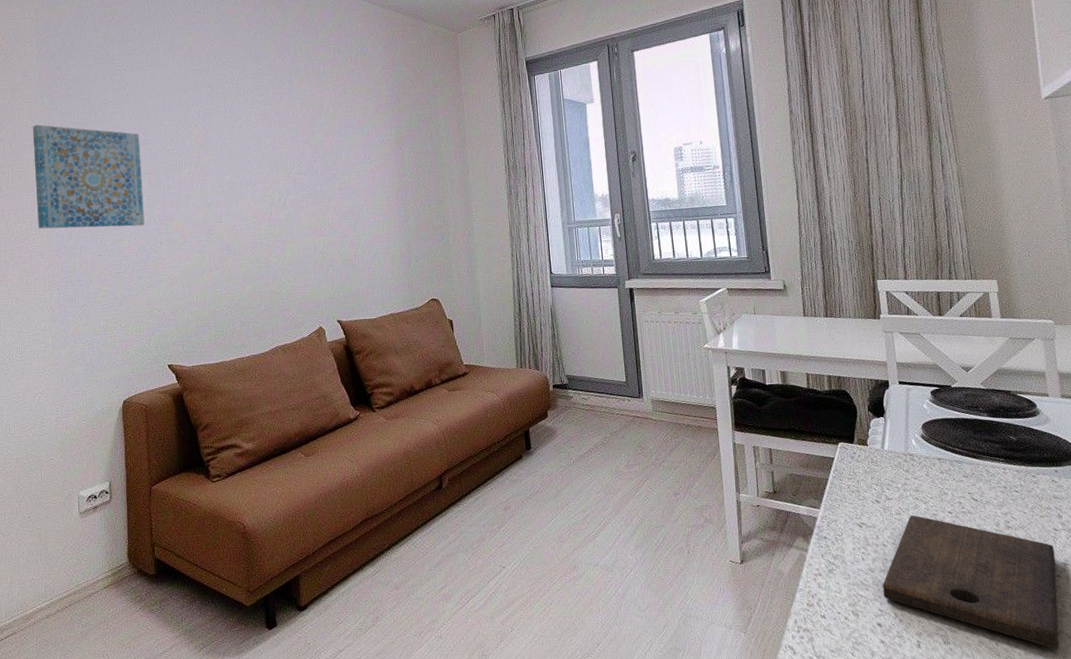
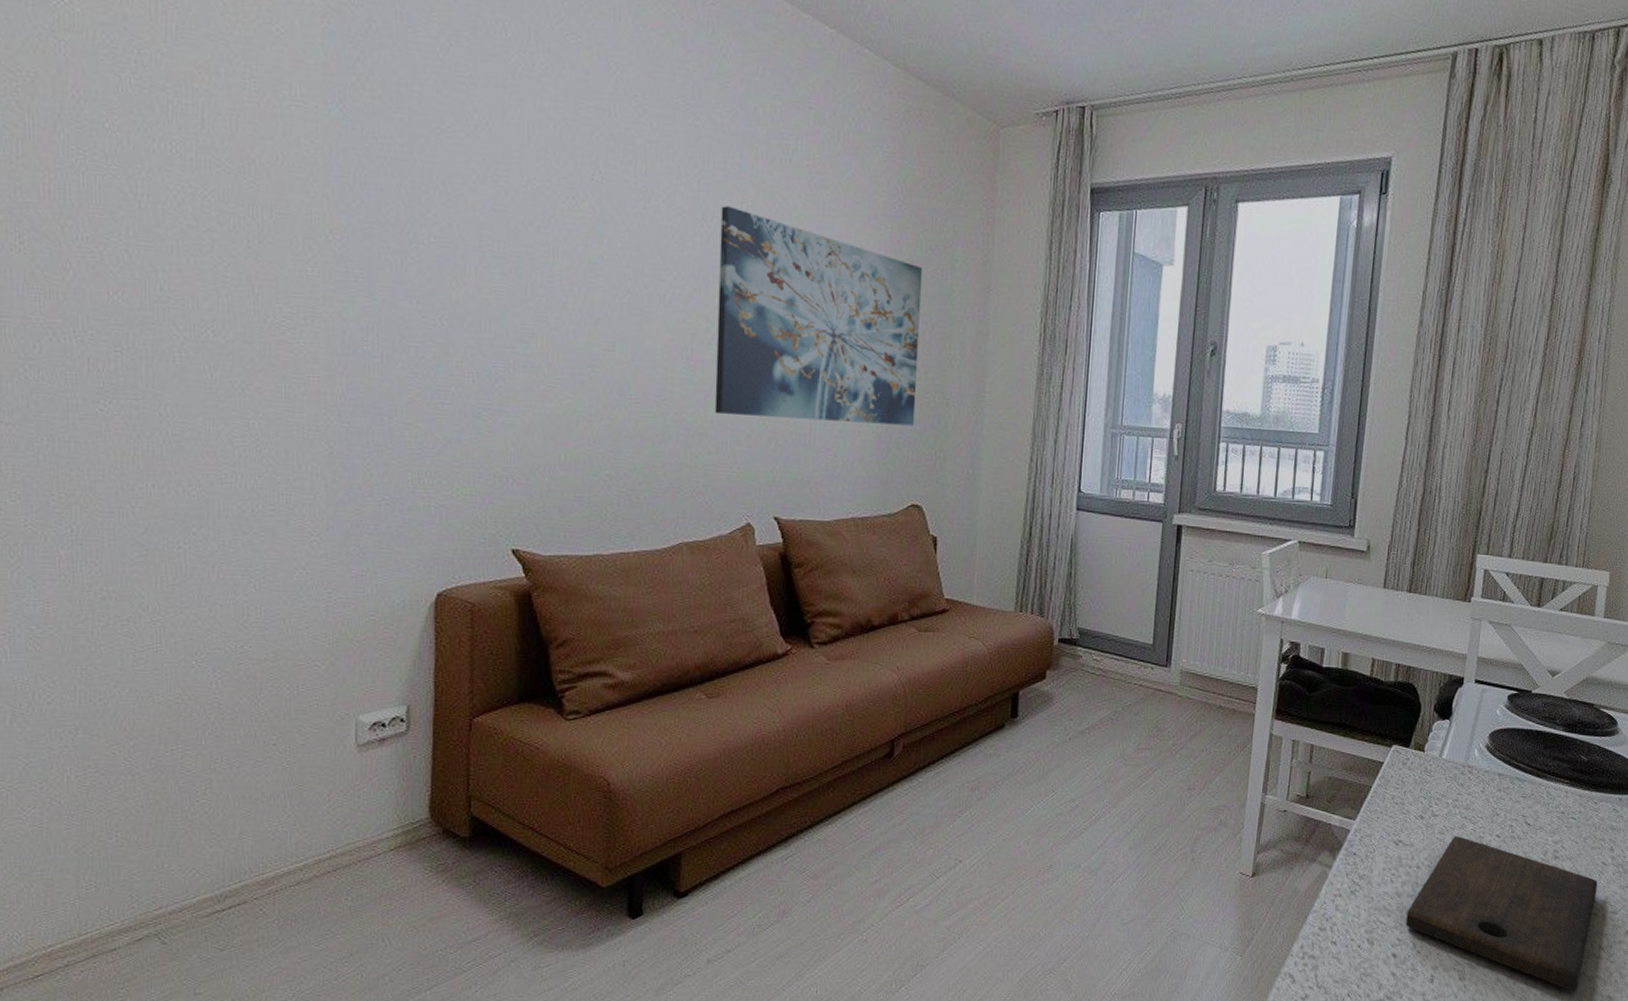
wall art: present [32,124,145,229] -> none [308,147,492,338]
wall art: none [281,116,426,254] -> present [714,205,923,426]

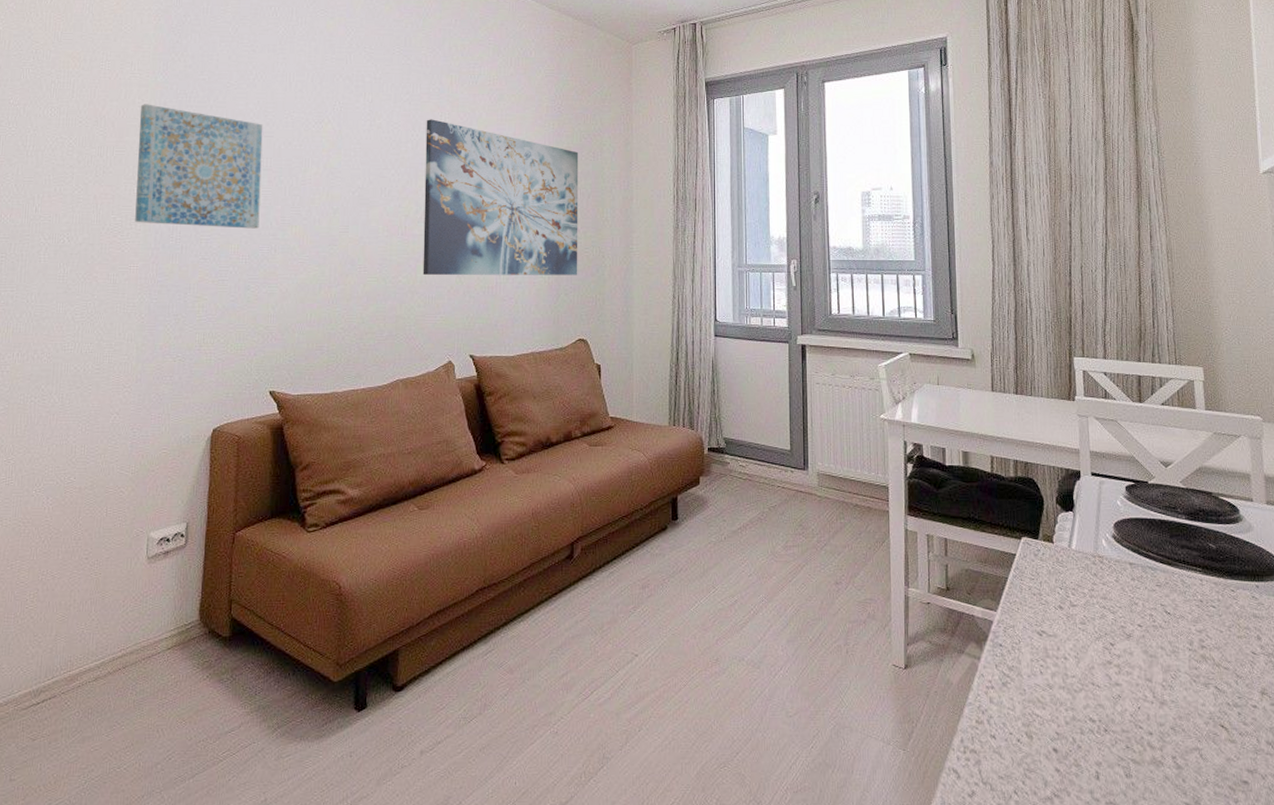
wall art: none [308,147,492,338] -> present [135,104,263,229]
cutting board: present [1406,836,1598,991] -> none [1061,626,1253,790]

